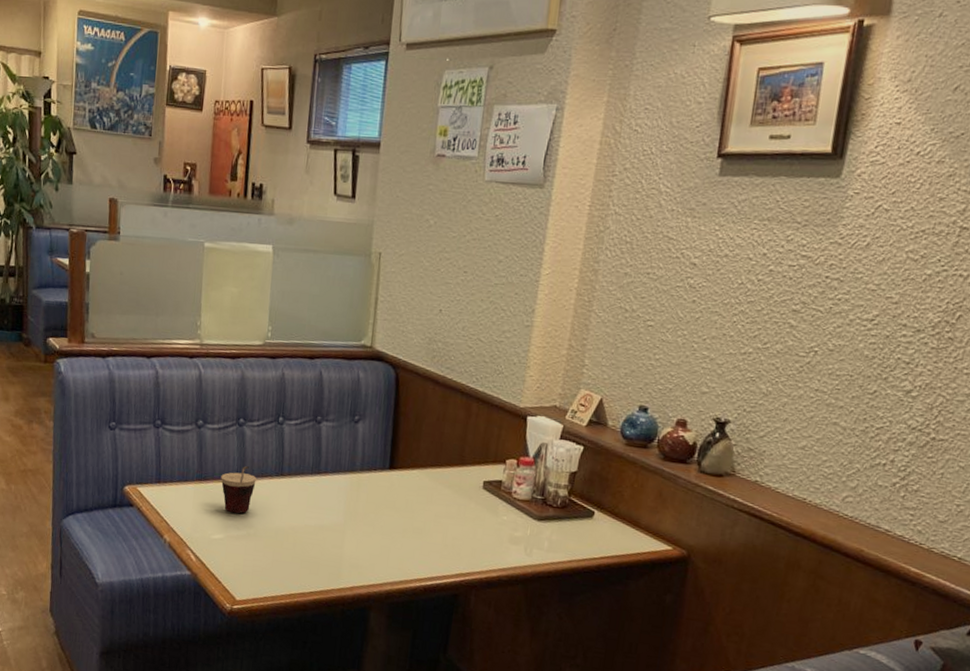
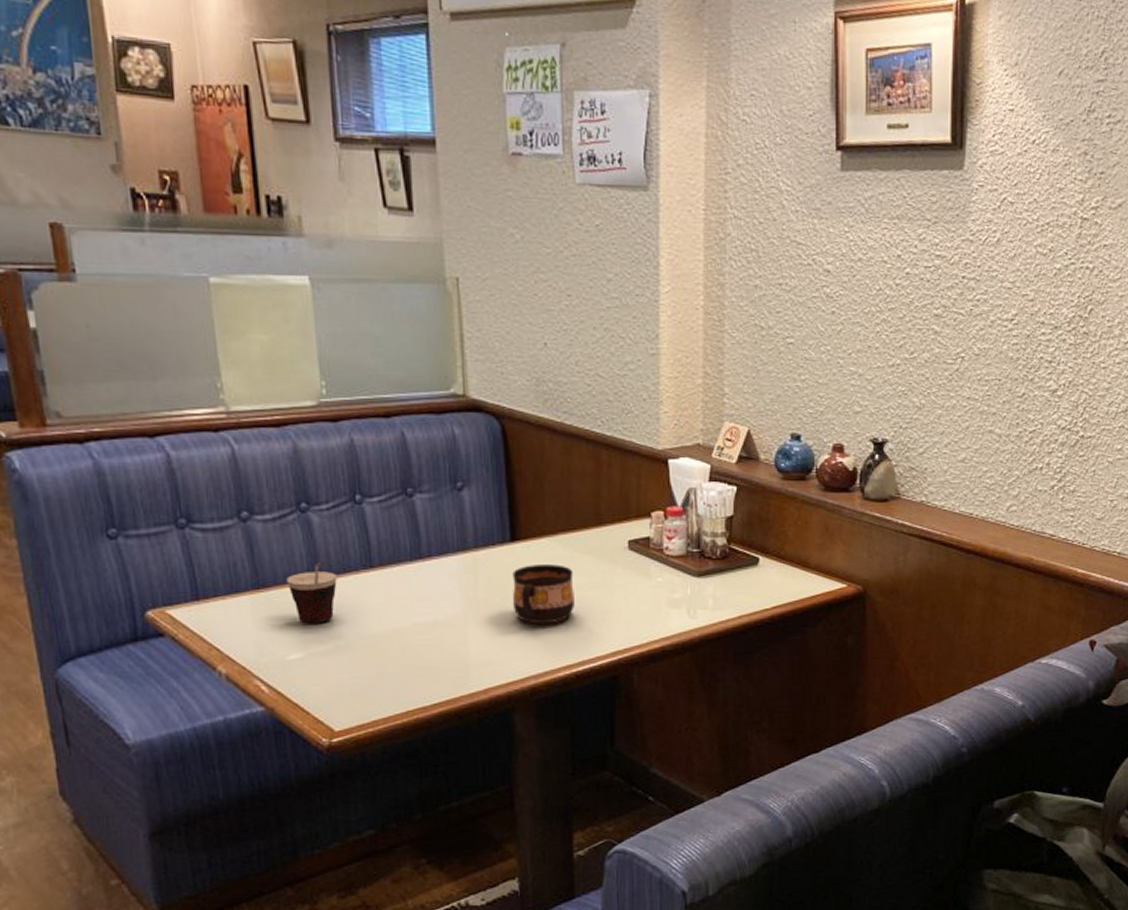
cup: none [383,490,435,542] -> present [512,564,575,624]

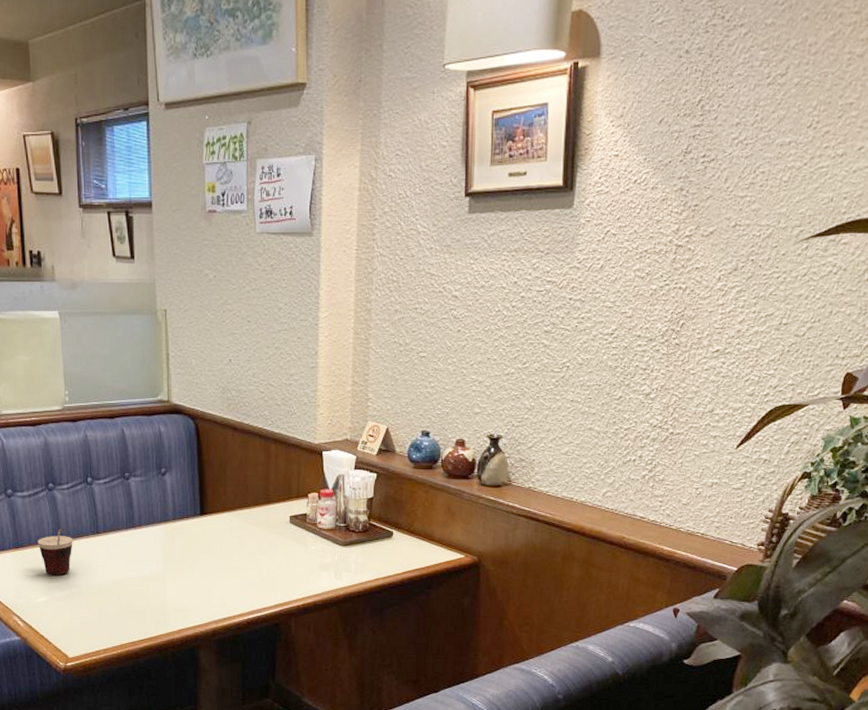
cup: present [512,564,575,624] -> none [201,534,247,581]

